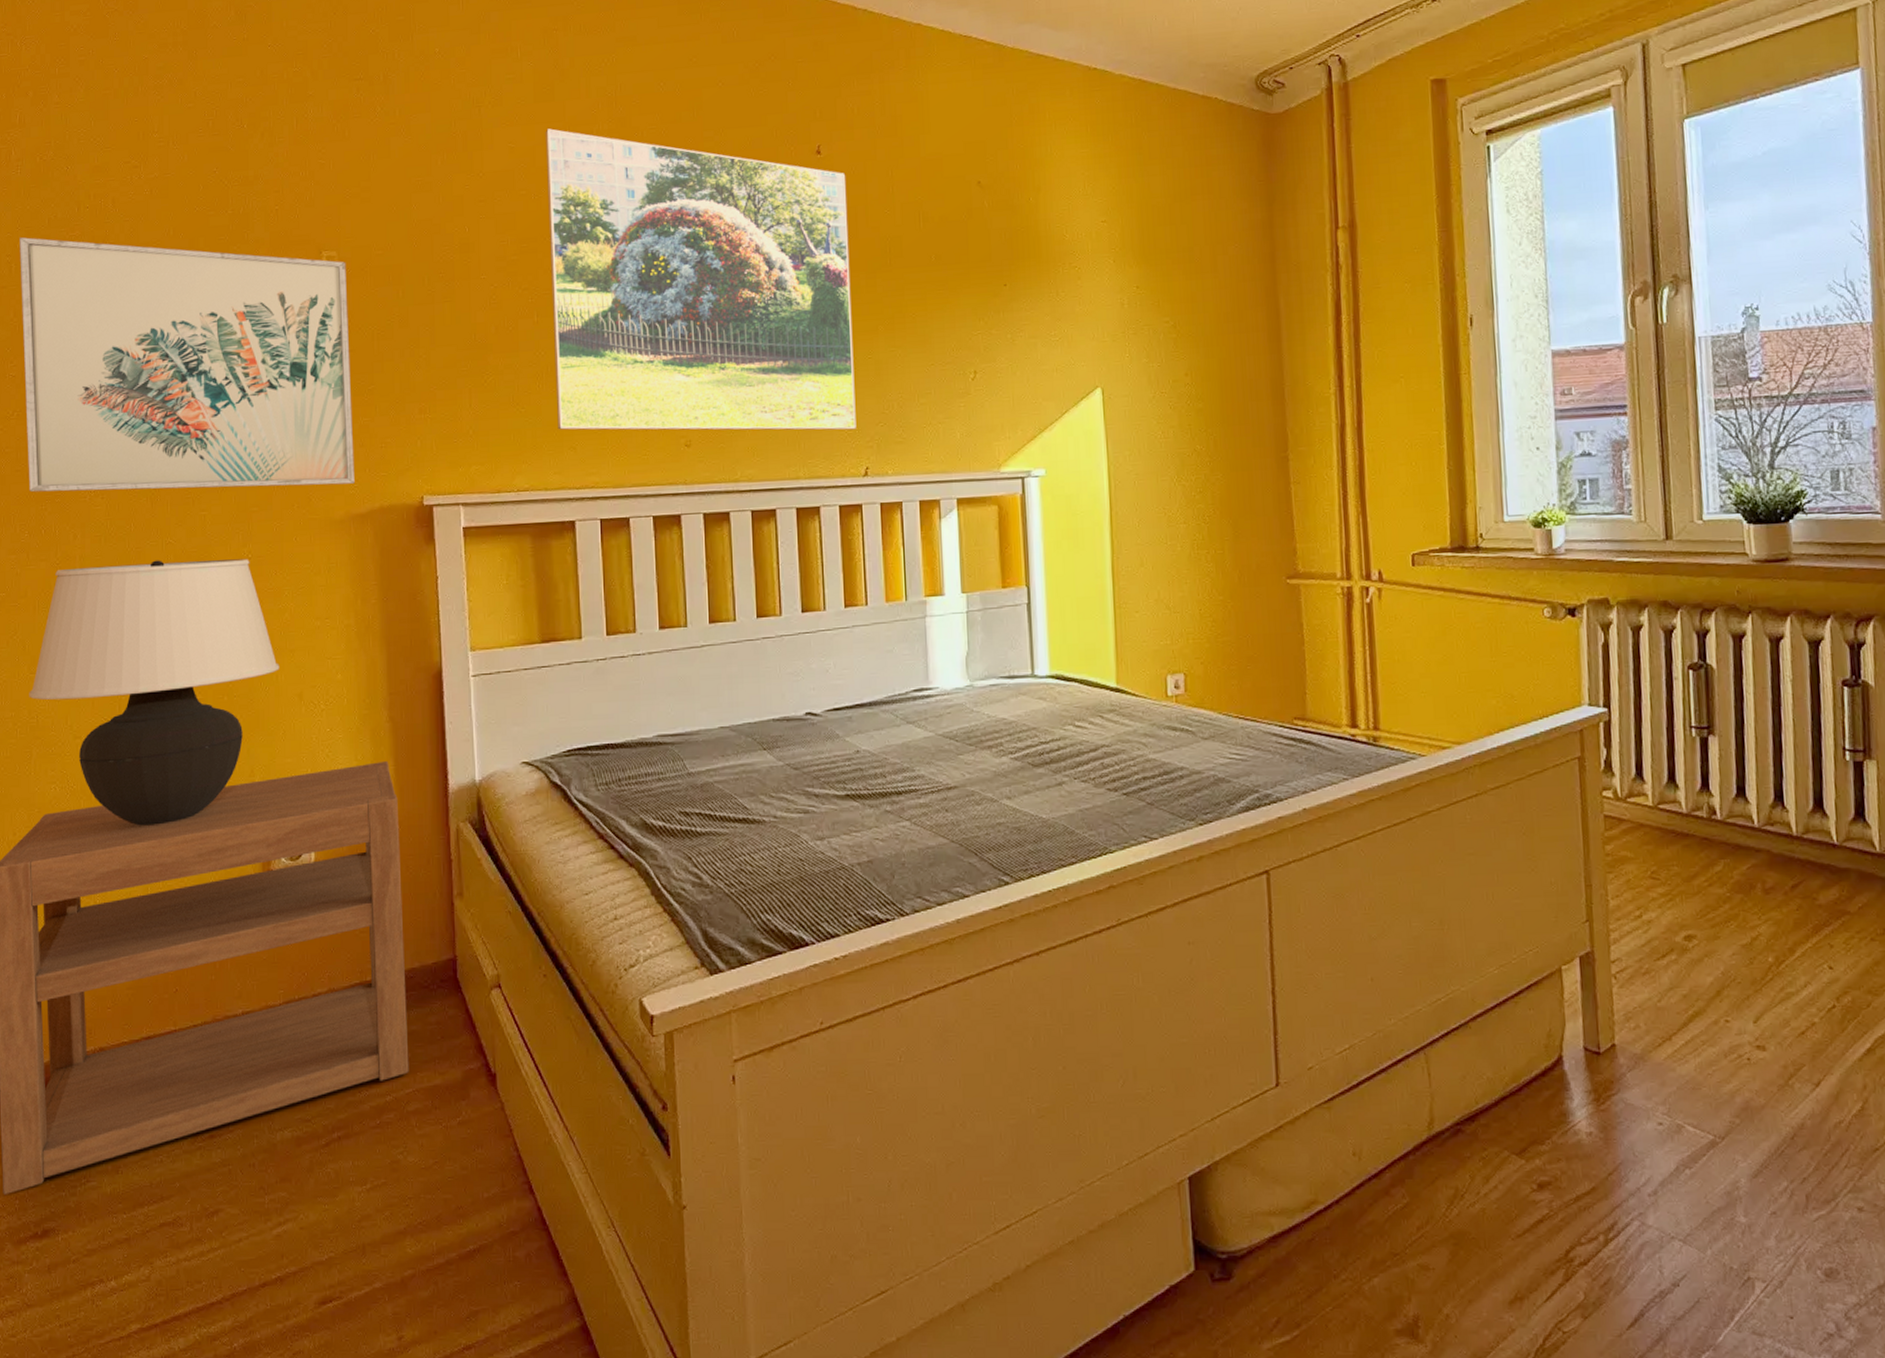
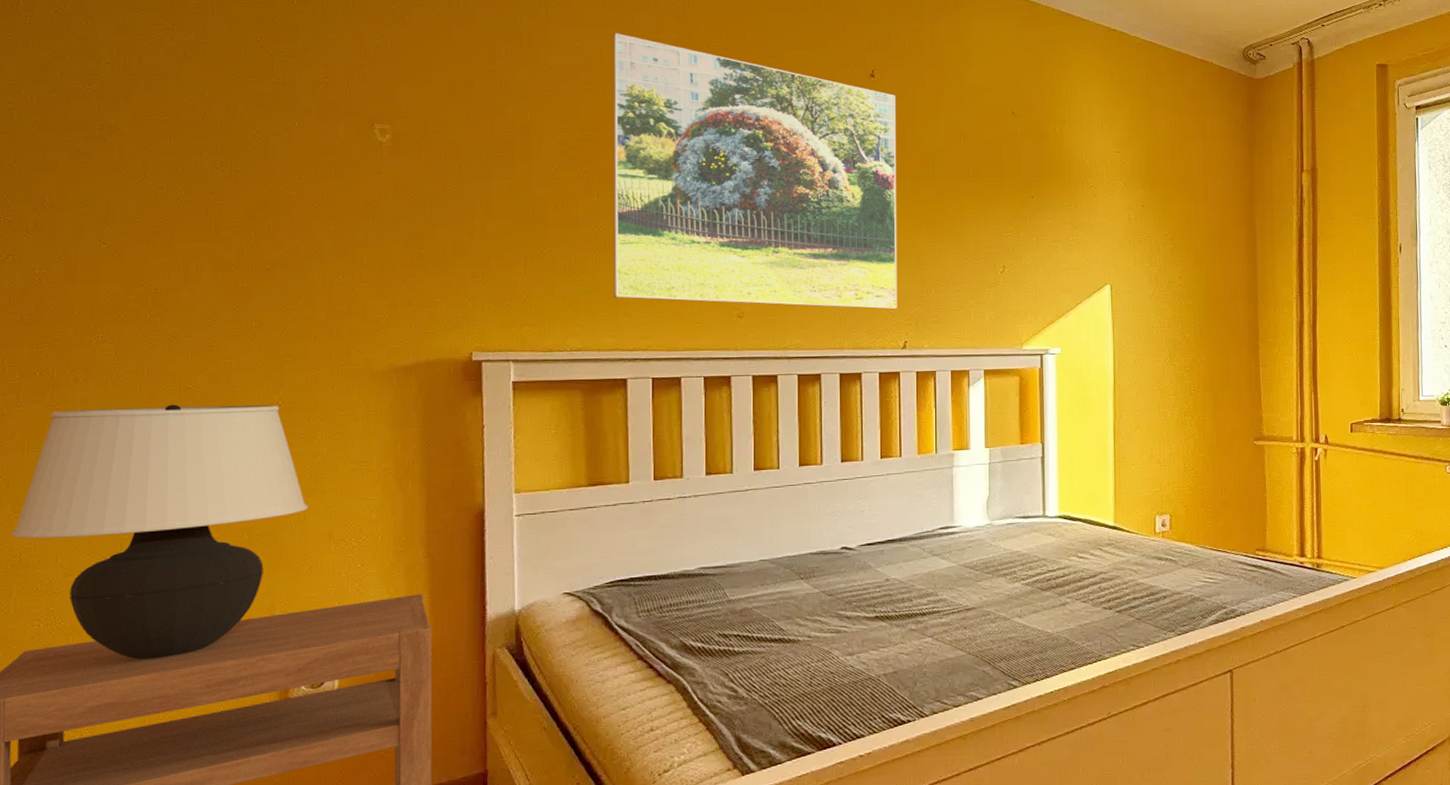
wall art: present [20,237,355,493] -> none [23,86,400,339]

